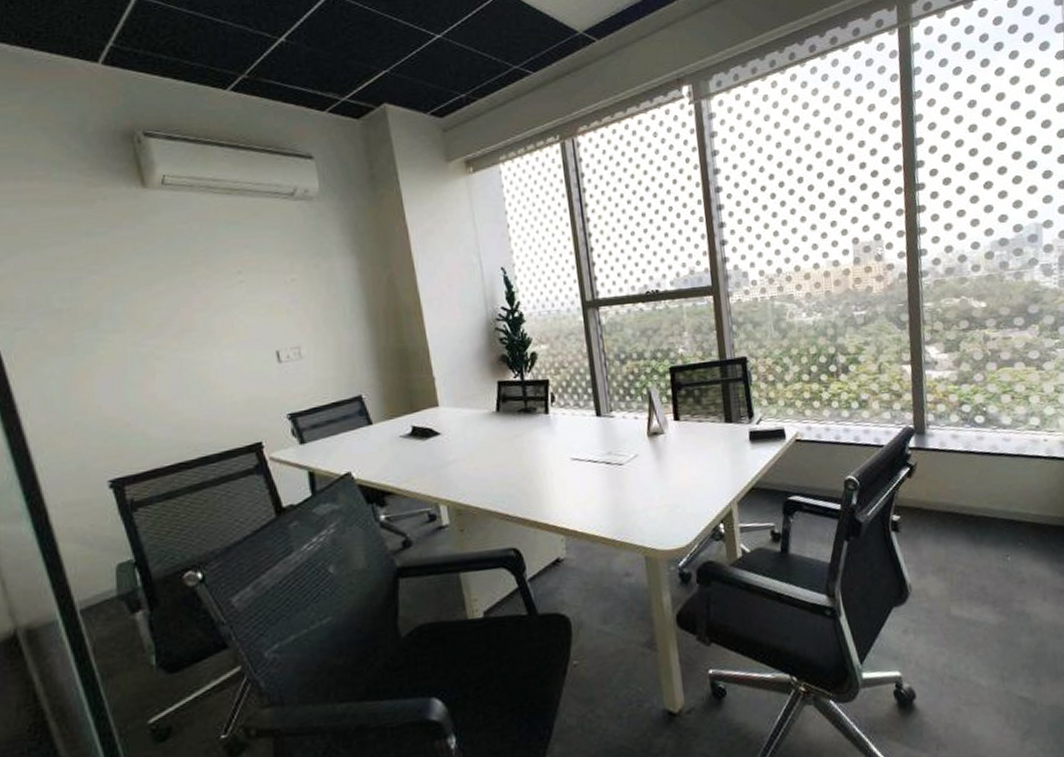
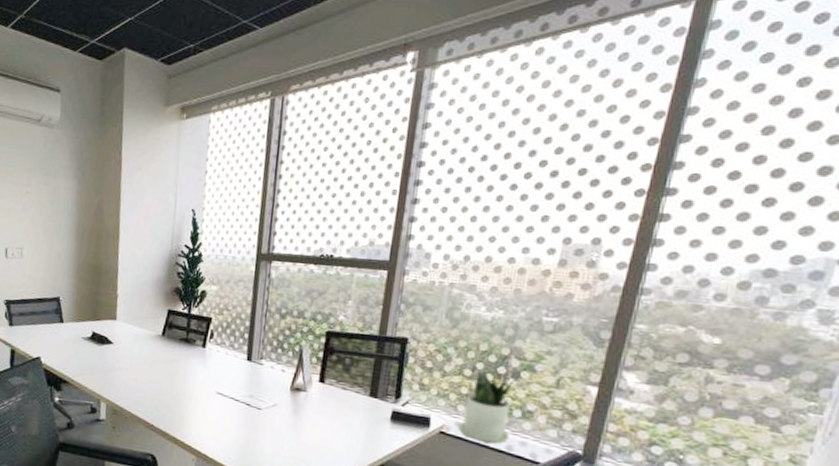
planter: none [809,372,854,440] -> present [457,370,515,443]

